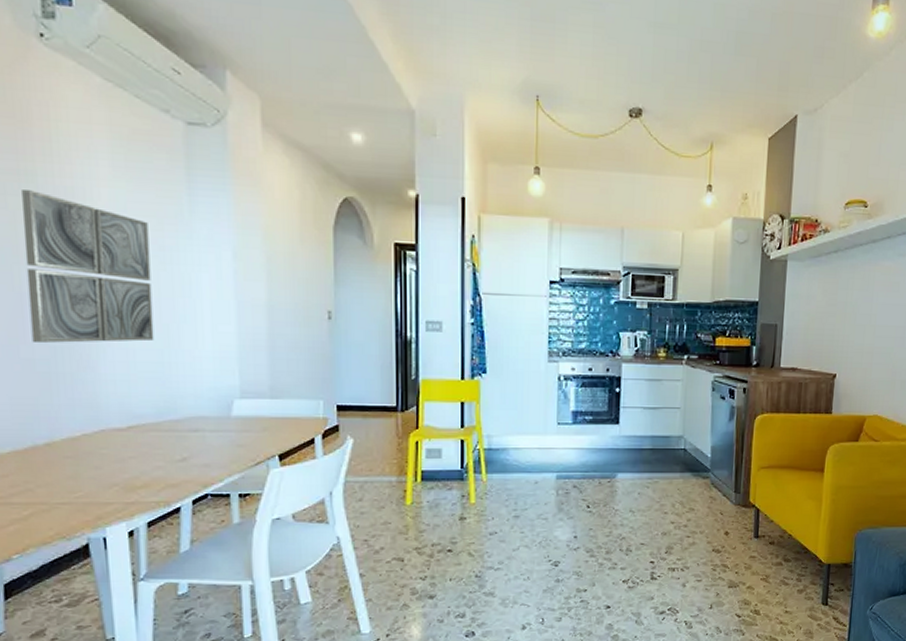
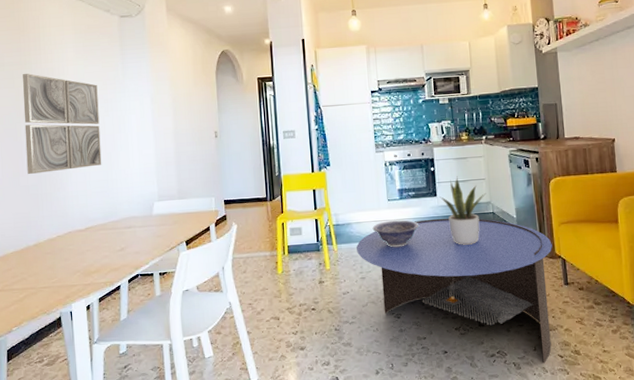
coffee table: none [512,451,747,622] -> present [356,218,552,363]
decorative bowl: none [534,449,594,482] -> present [372,220,420,248]
potted plant: none [622,401,679,485] -> present [439,176,486,245]

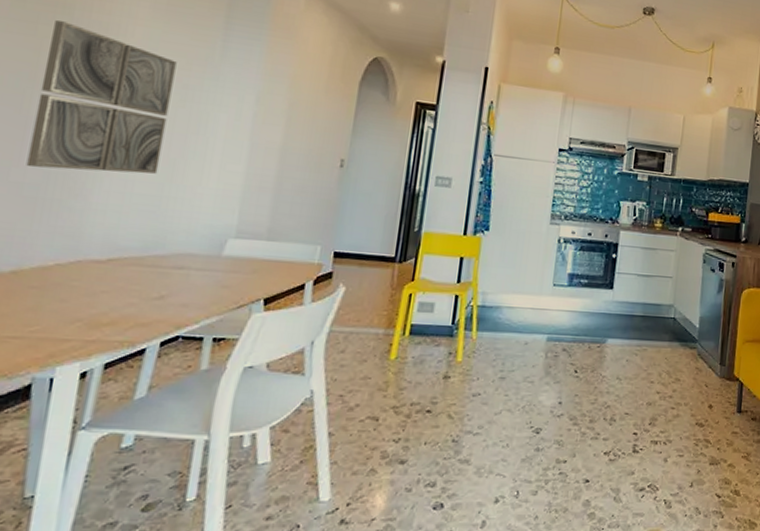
coffee table: present [356,218,552,363] -> none [501,315,732,502]
decorative bowl: present [372,220,420,248] -> none [527,310,586,345]
potted plant: present [439,176,486,245] -> none [615,269,671,353]

